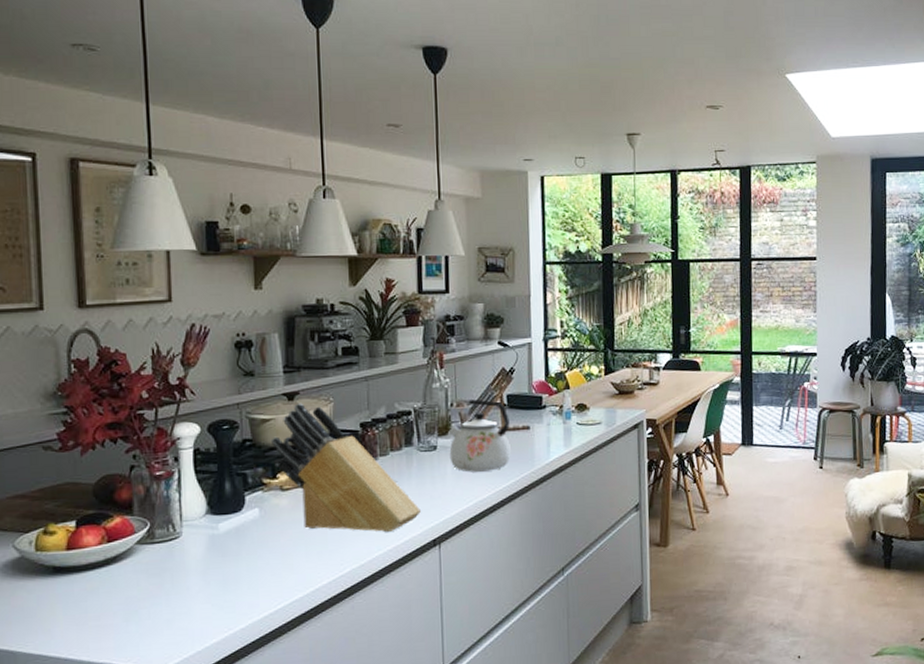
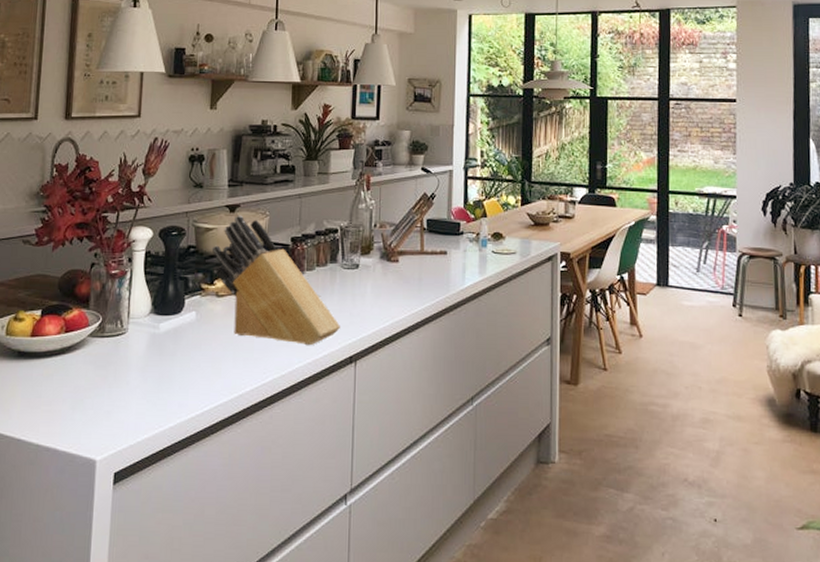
kettle: present [448,399,511,473] -> none [370,222,428,293]

